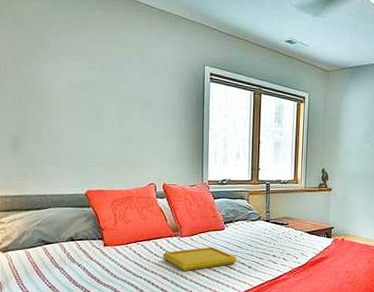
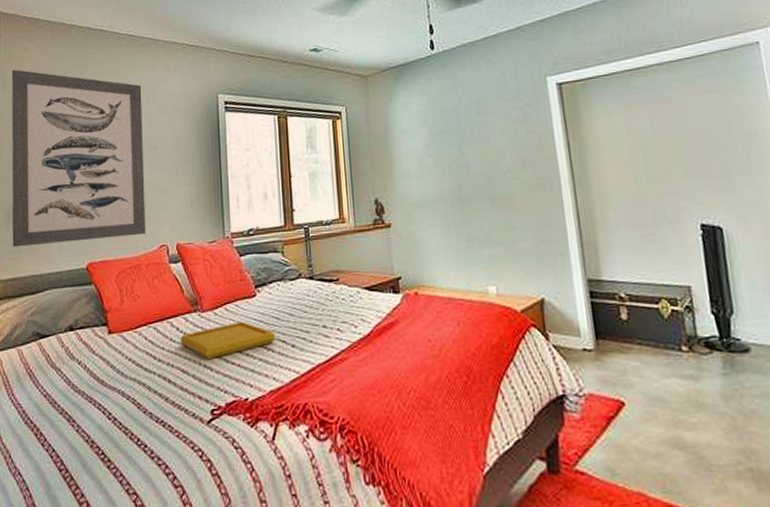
wall art: none [12,10,138,174] -> present [11,69,146,248]

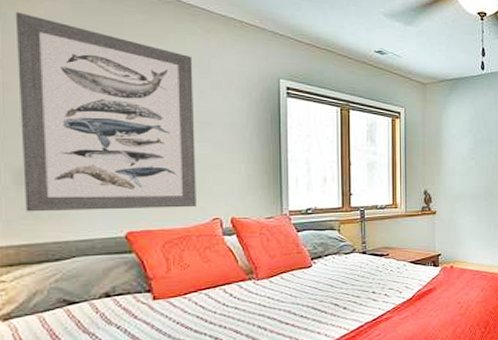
serving tray: present [180,321,276,360] -> none [233,288,329,321]

